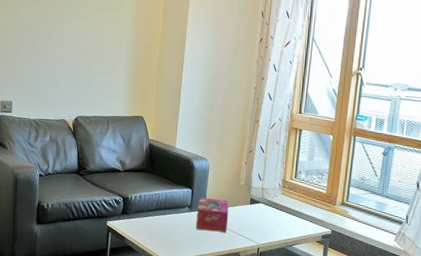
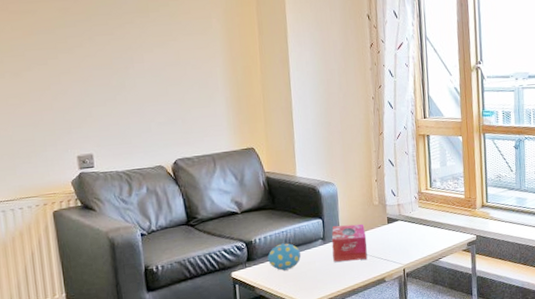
decorative egg: none [139,204,169,229] -> present [267,243,302,271]

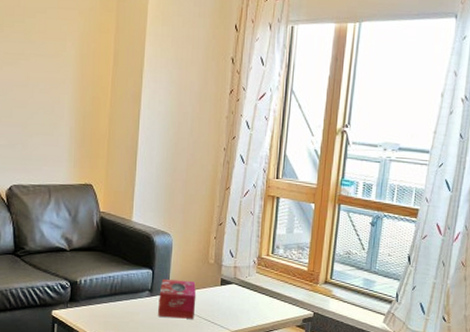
decorative egg: present [267,243,302,271] -> none [91,288,126,317]

